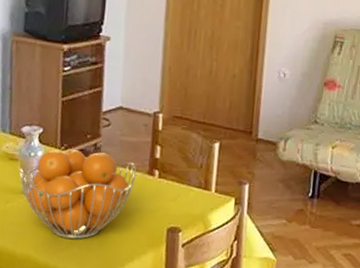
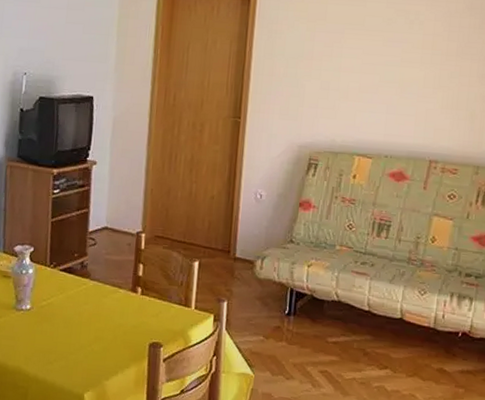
fruit basket: present [19,148,137,239] -> none [11,266,121,353]

